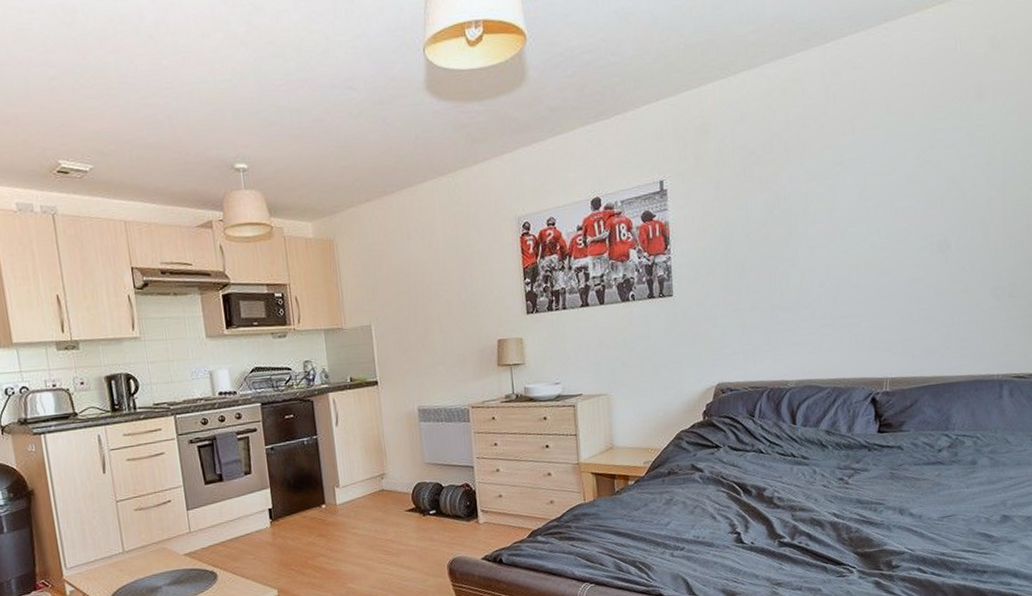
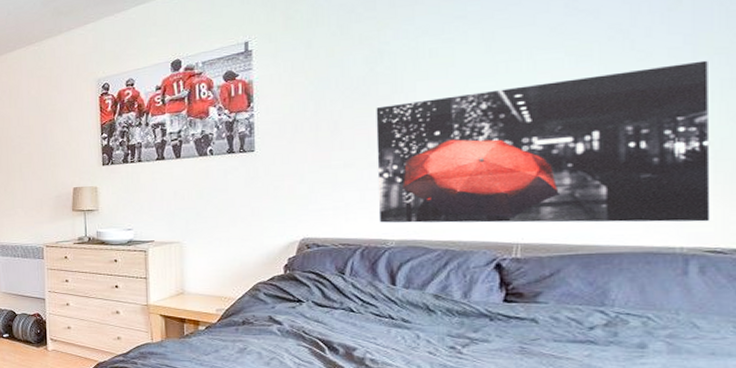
wall art: none [775,210,1016,365] -> present [376,60,710,223]

